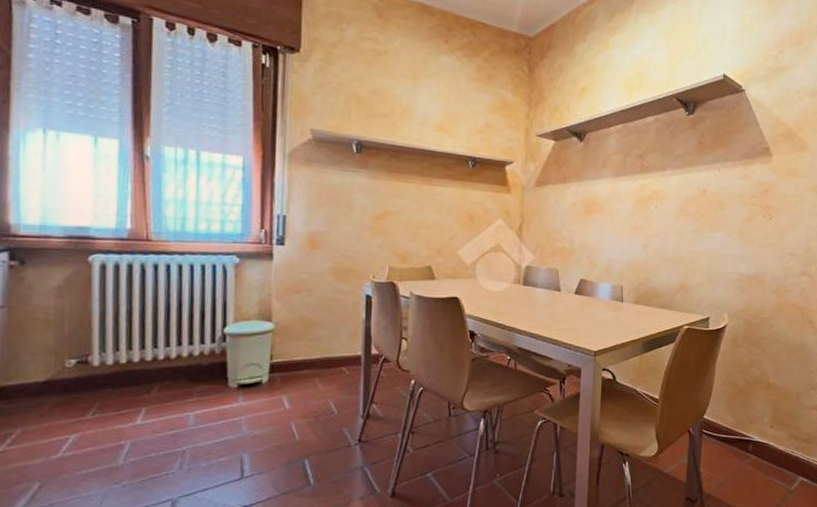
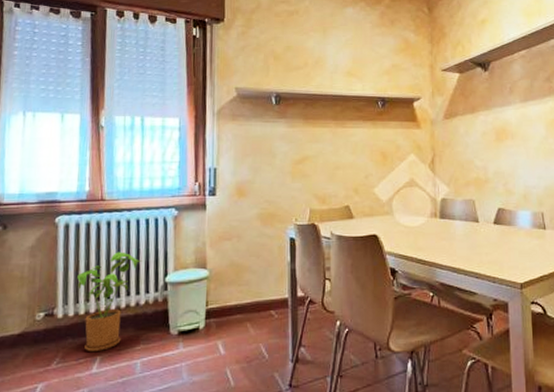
house plant: none [117,298,197,403] -> present [77,252,142,353]

